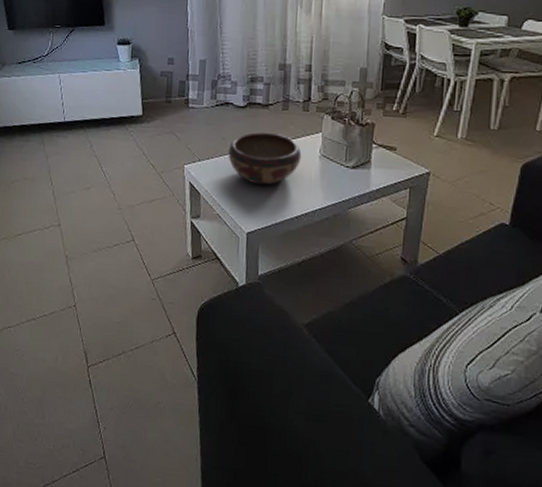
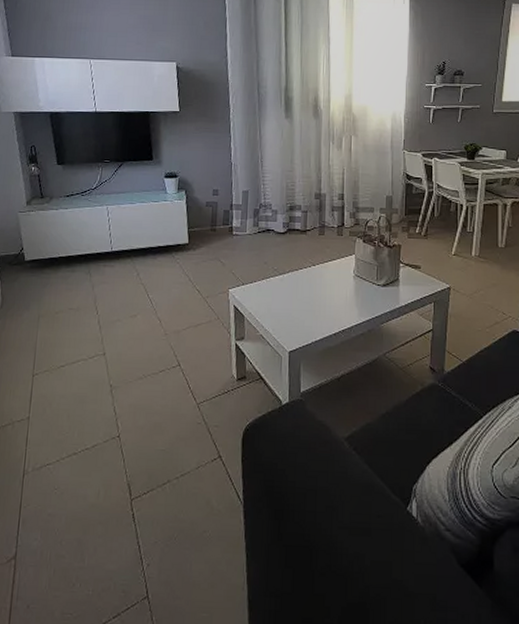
decorative bowl: present [228,132,302,186] -> none [270,255,338,306]

